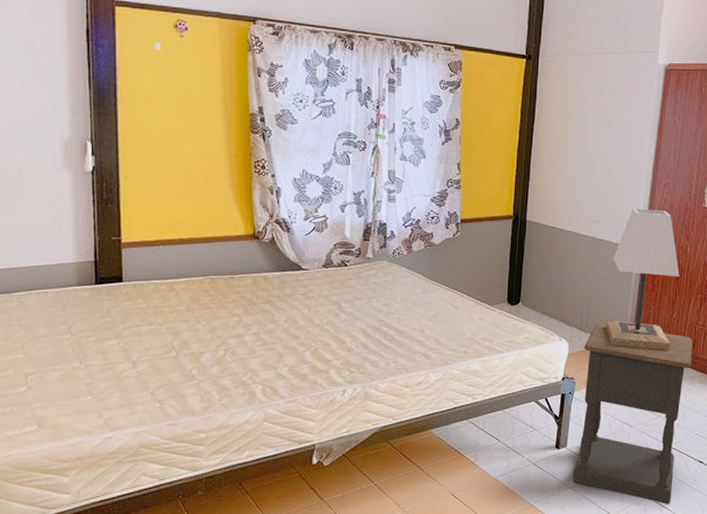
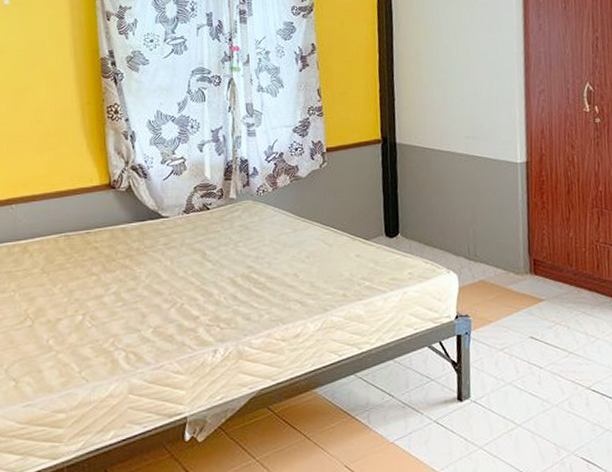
nightstand: present [572,322,693,504] -> none [475,248,600,460]
lamp: present [606,208,680,350] -> none [494,119,572,275]

